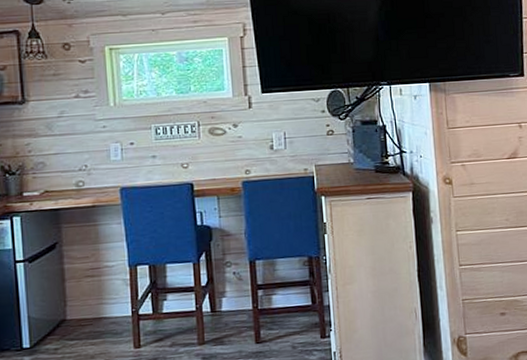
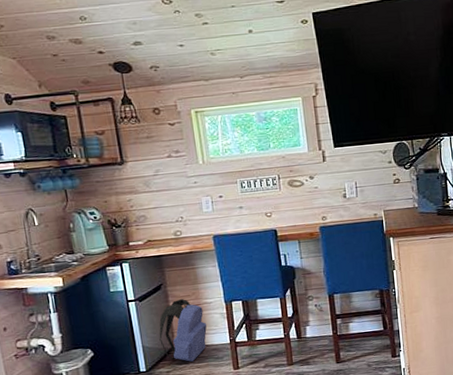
backpack: none [49,260,107,338] -> present [159,298,207,363]

